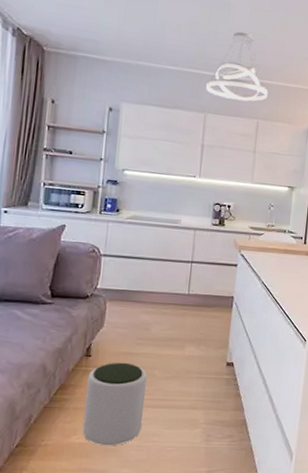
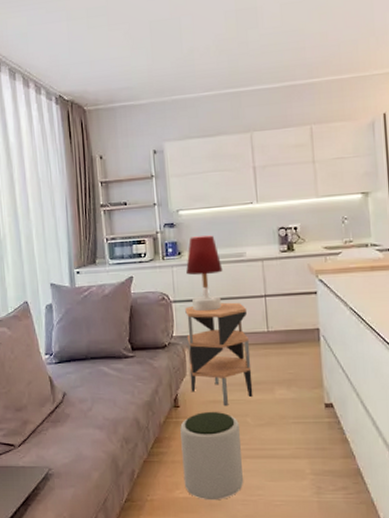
side table: none [105,261,172,359] -> present [185,302,253,407]
table lamp: none [121,197,157,269] -> present [186,235,223,312]
pendant light: present [205,31,268,102] -> none [246,33,318,111]

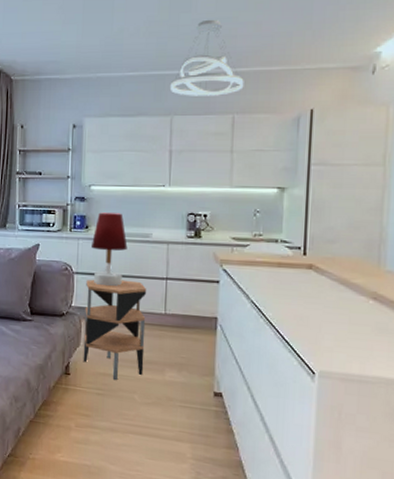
plant pot: present [180,412,244,501] -> none [66,383,126,469]
pendant light: none [246,33,318,111] -> present [169,19,244,96]

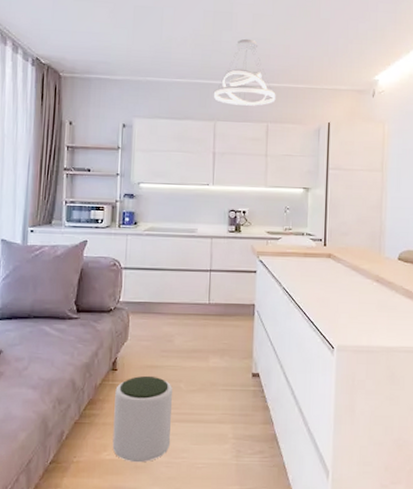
plant pot: none [66,383,126,469] -> present [112,376,172,463]
side table: present [83,279,146,381] -> none [130,273,192,372]
table lamp: present [92,212,128,287] -> none [140,209,175,280]

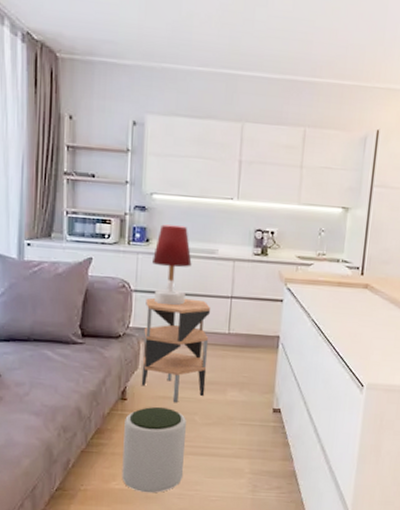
side table: none [130,273,192,372] -> present [141,297,210,403]
table lamp: none [140,209,175,280] -> present [152,224,192,306]
pendant light: present [213,38,276,106] -> none [242,18,317,106]

